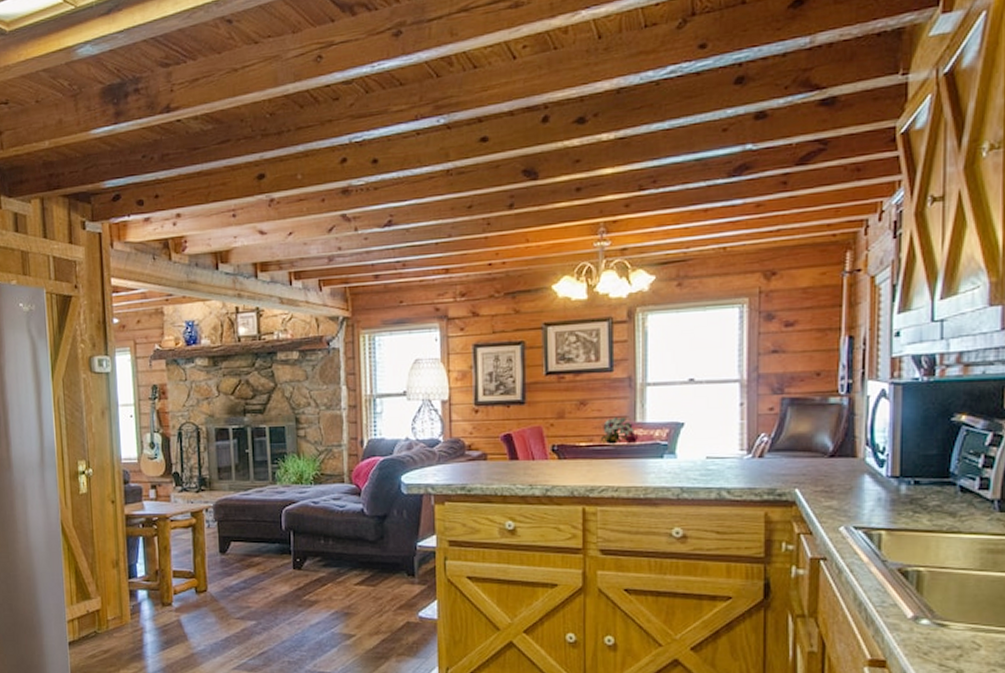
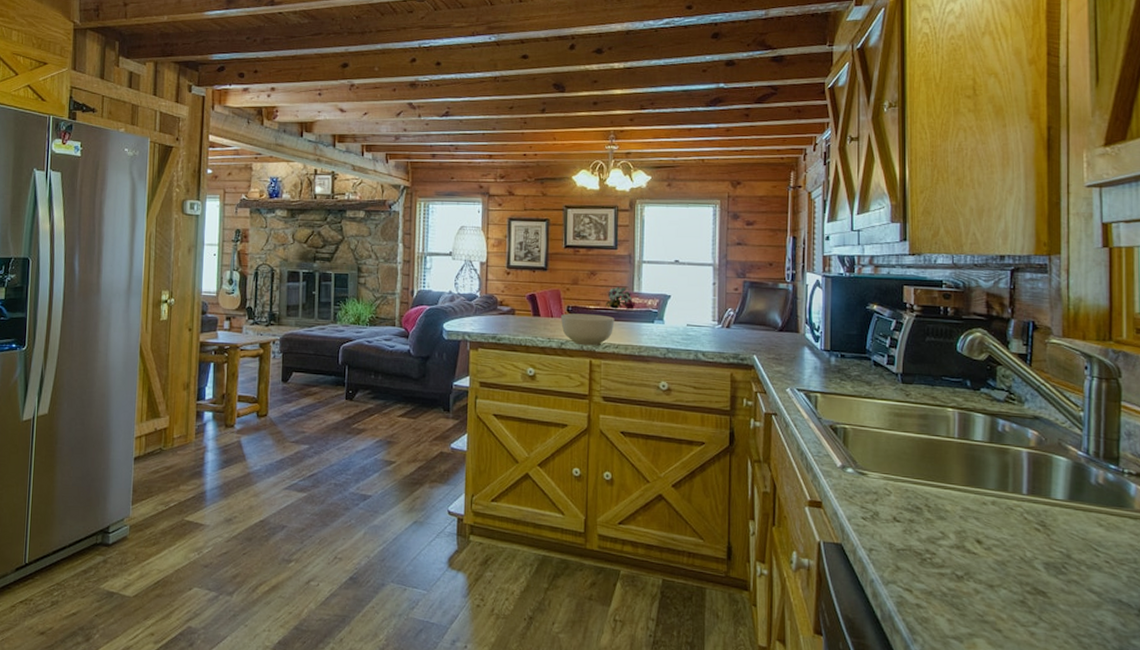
bowl: none [543,452,613,491] -> present [560,313,615,346]

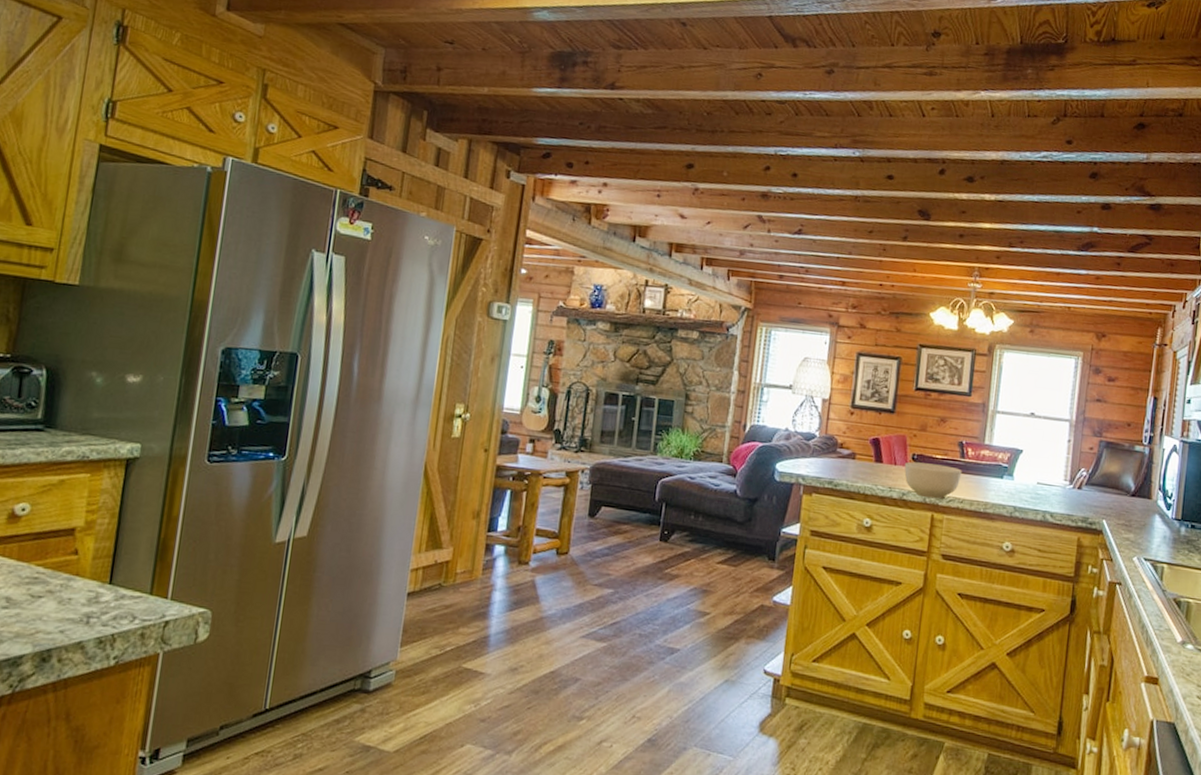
flower arrangement: present [605,286,640,310] -> none [953,436,990,463]

